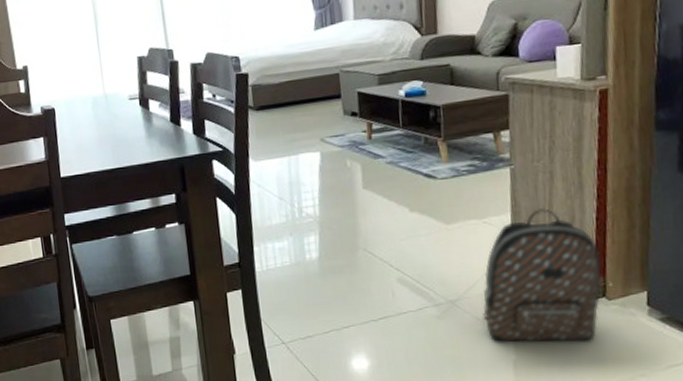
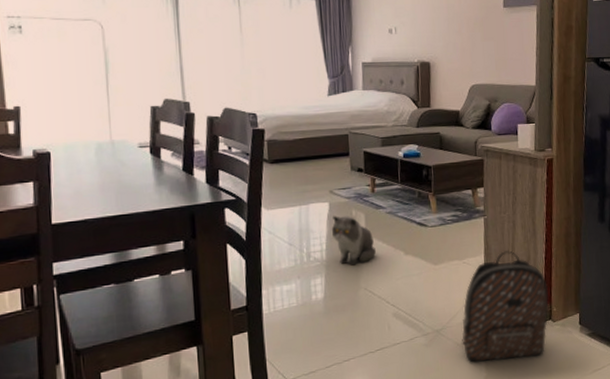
cat: none [324,167,375,223] -> present [331,216,376,266]

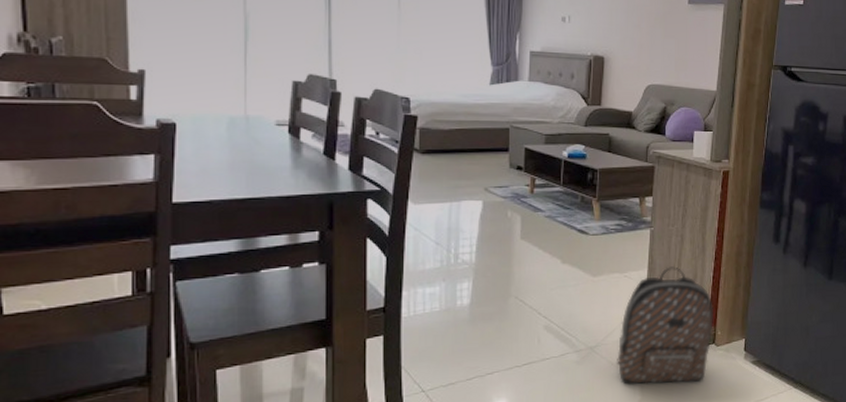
cat: present [331,216,376,266] -> none [483,216,530,271]

